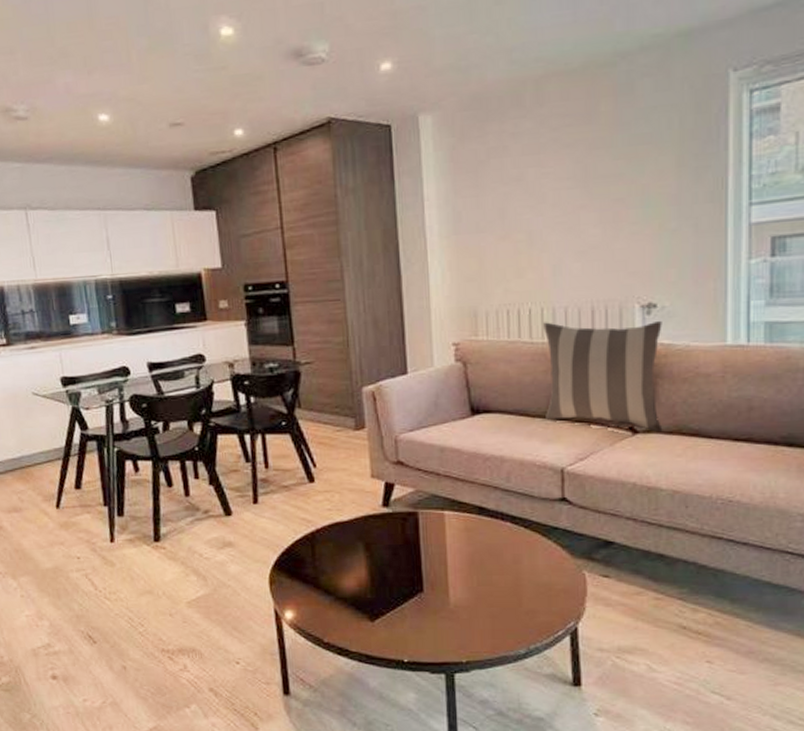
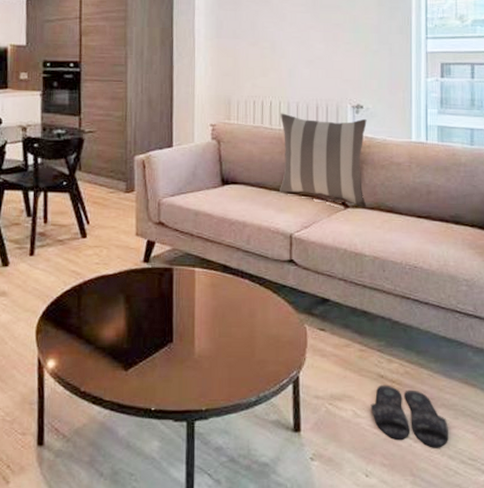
slippers: none [669,636,772,707] -> present [370,384,448,448]

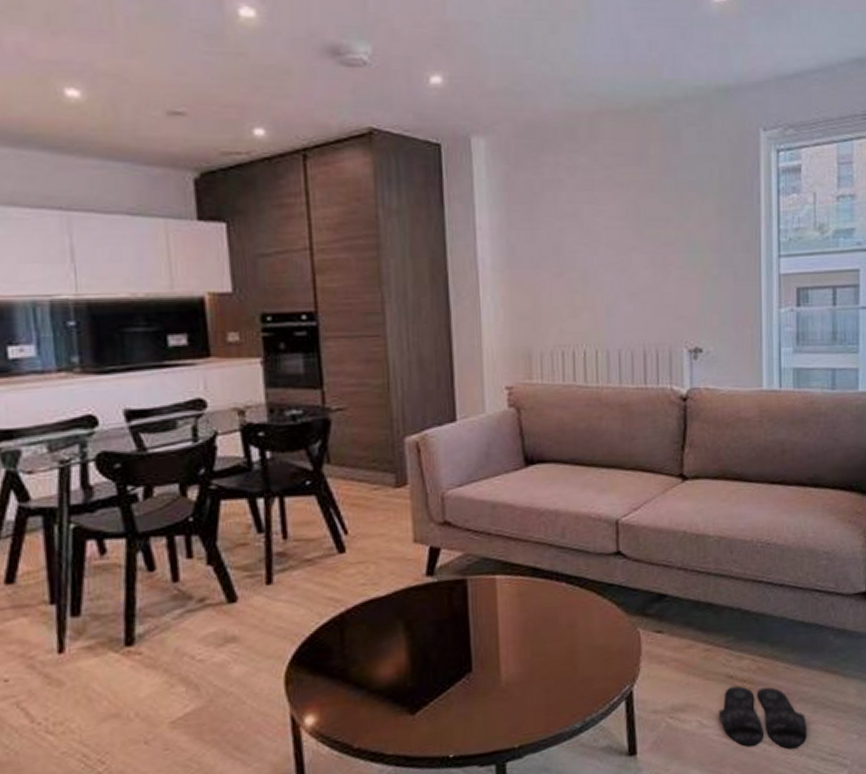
pillow: present [280,113,367,207] -> none [598,365,710,477]

